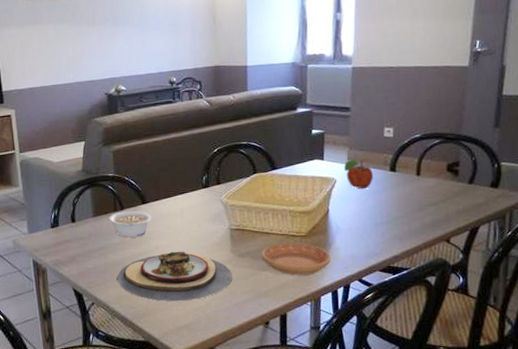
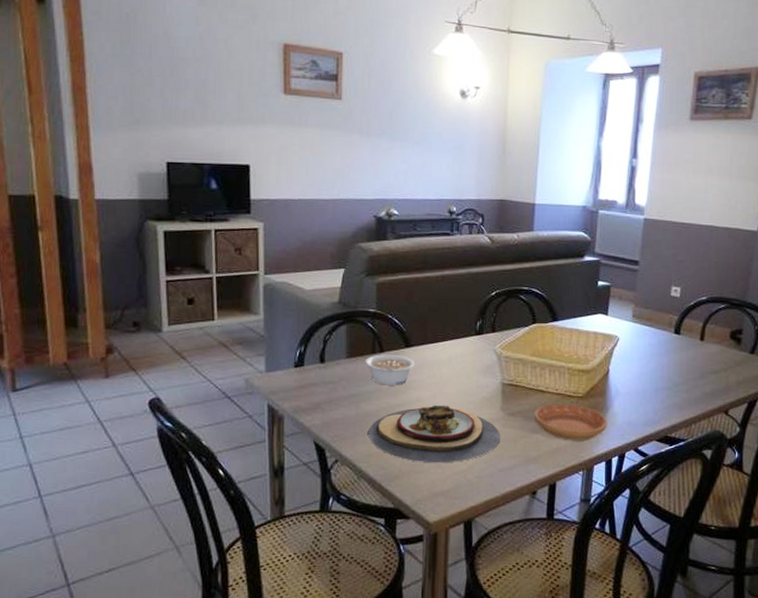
fruit: present [344,160,374,190] -> none [629,318,658,351]

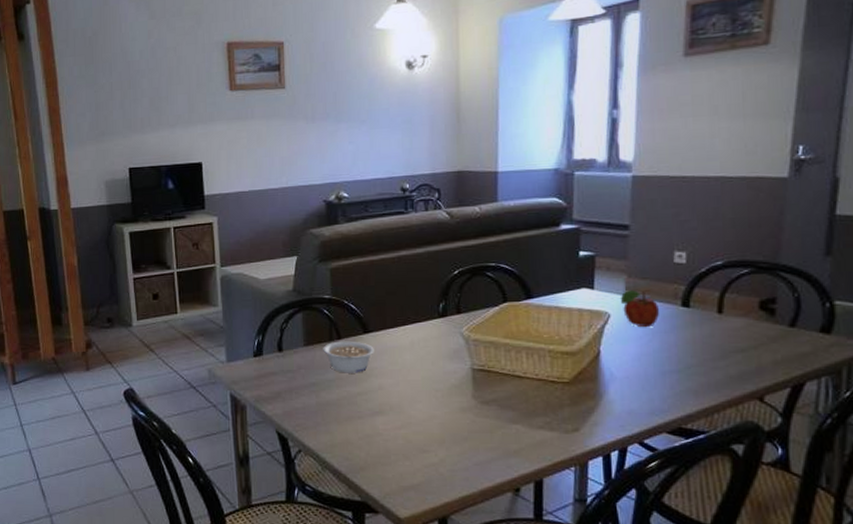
plate: present [368,405,501,463] -> none [330,393,474,455]
saucer: present [534,403,607,440] -> none [511,390,602,432]
fruit: none [629,318,658,351] -> present [621,290,660,328]

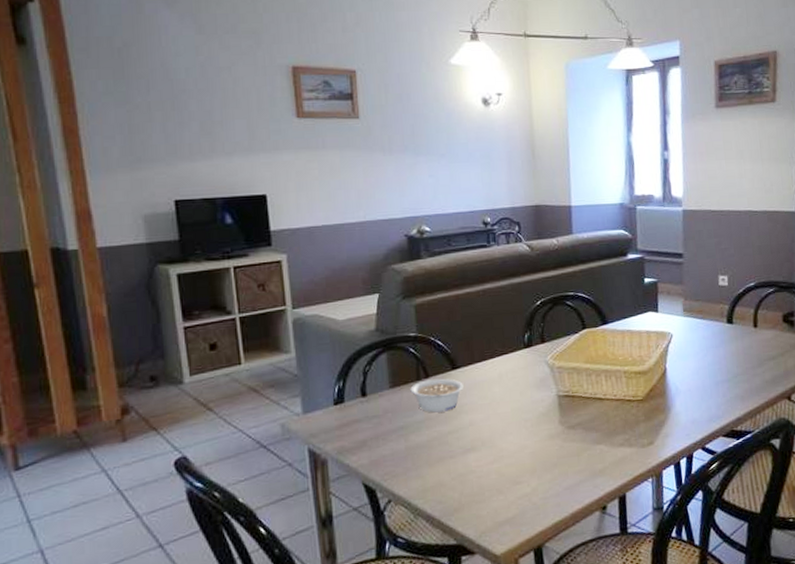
fruit: present [621,290,660,328] -> none [680,311,711,344]

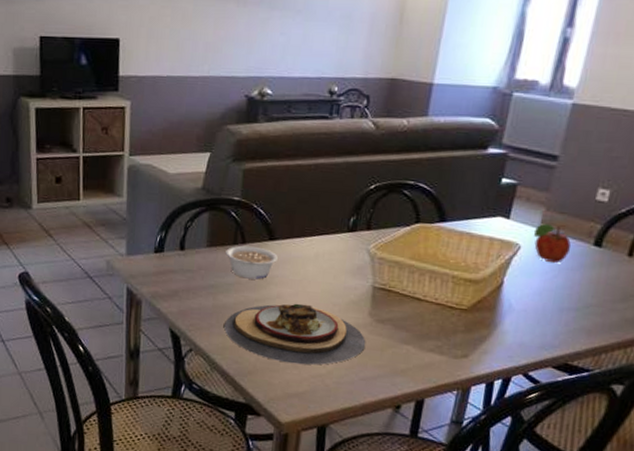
plate: none [421,425,563,491] -> present [224,303,366,365]
fruit: none [680,311,711,344] -> present [534,224,572,264]

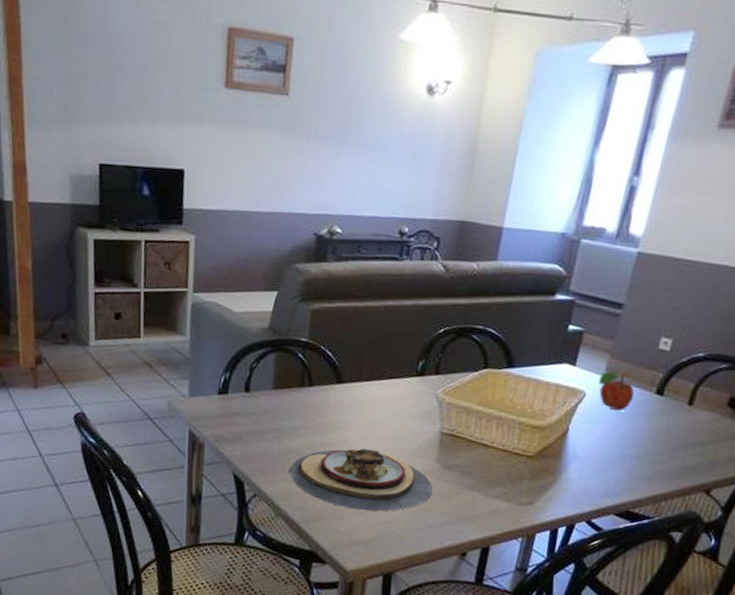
legume: present [226,245,278,280] -> none [292,388,345,424]

